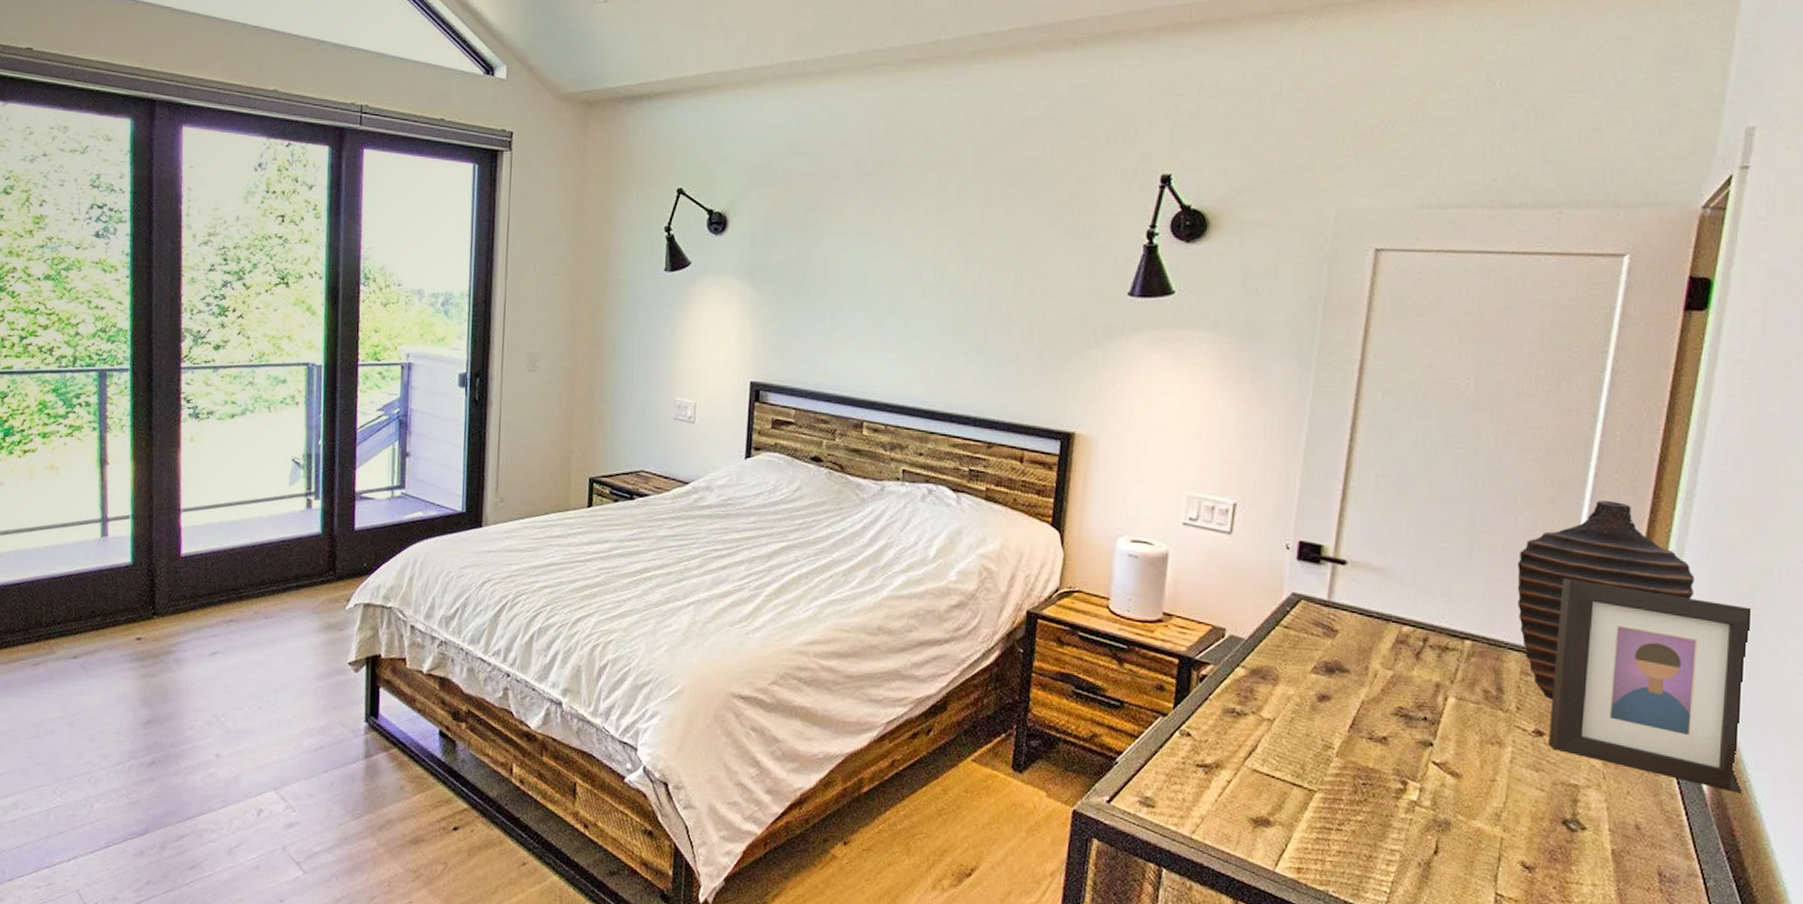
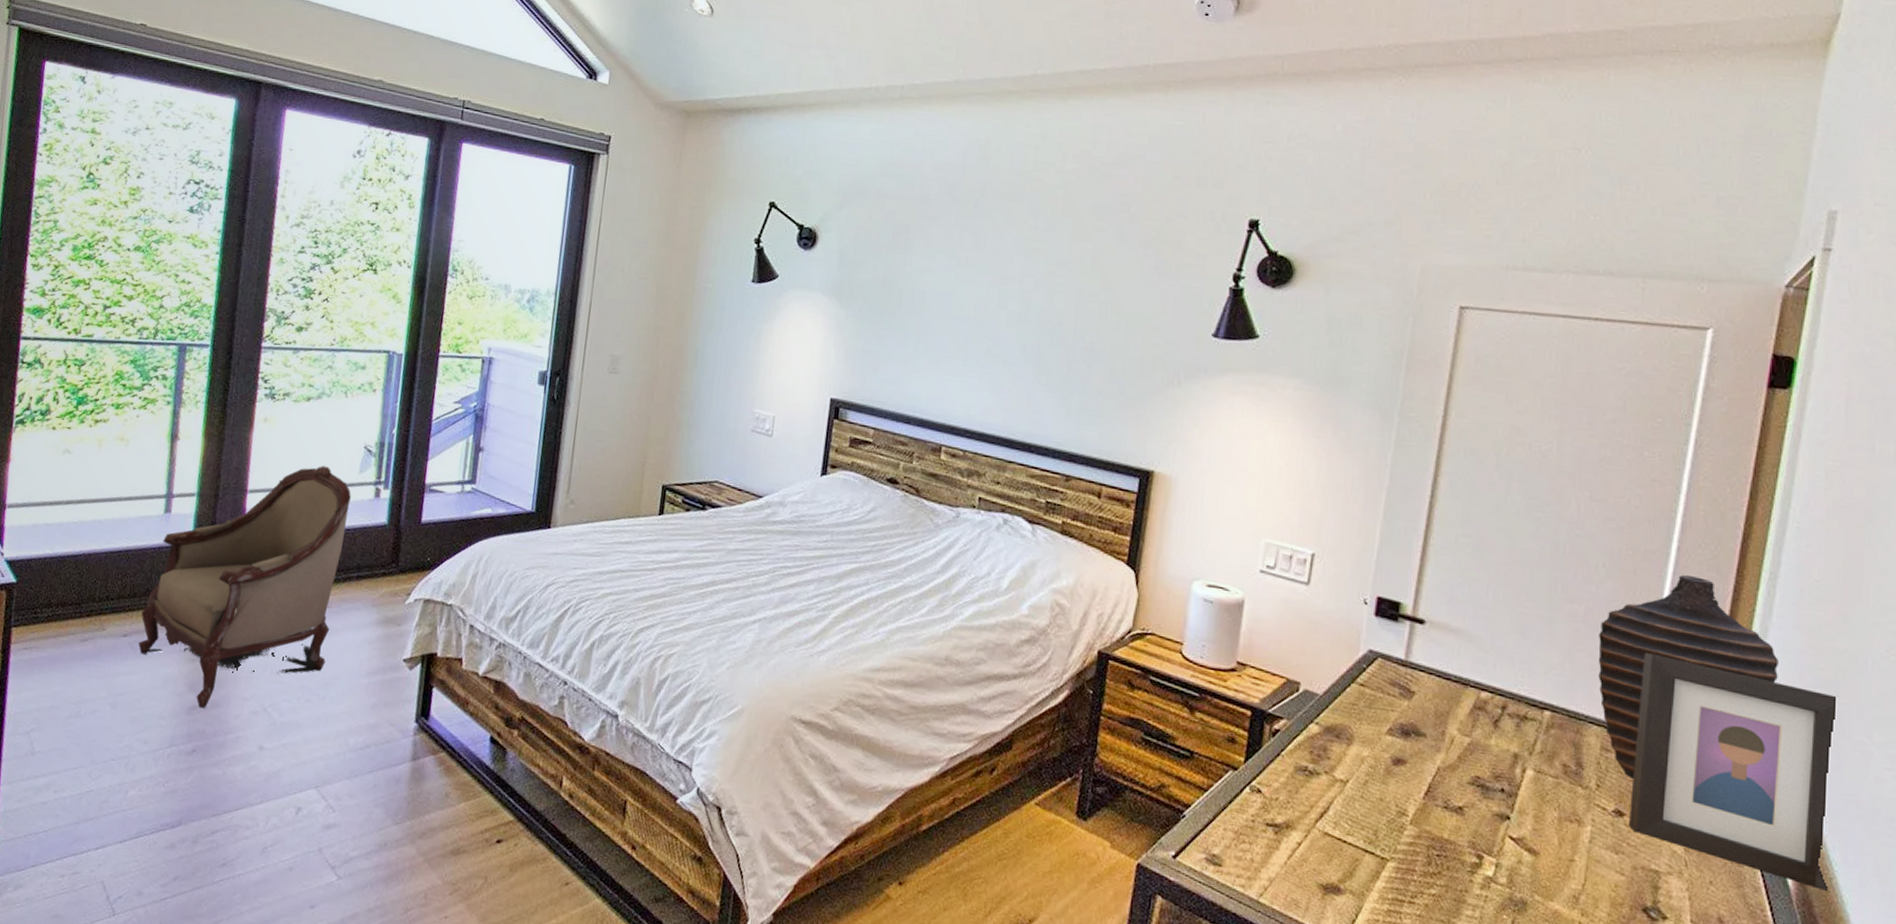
armchair: none [88,481,283,721] -> present [138,466,351,708]

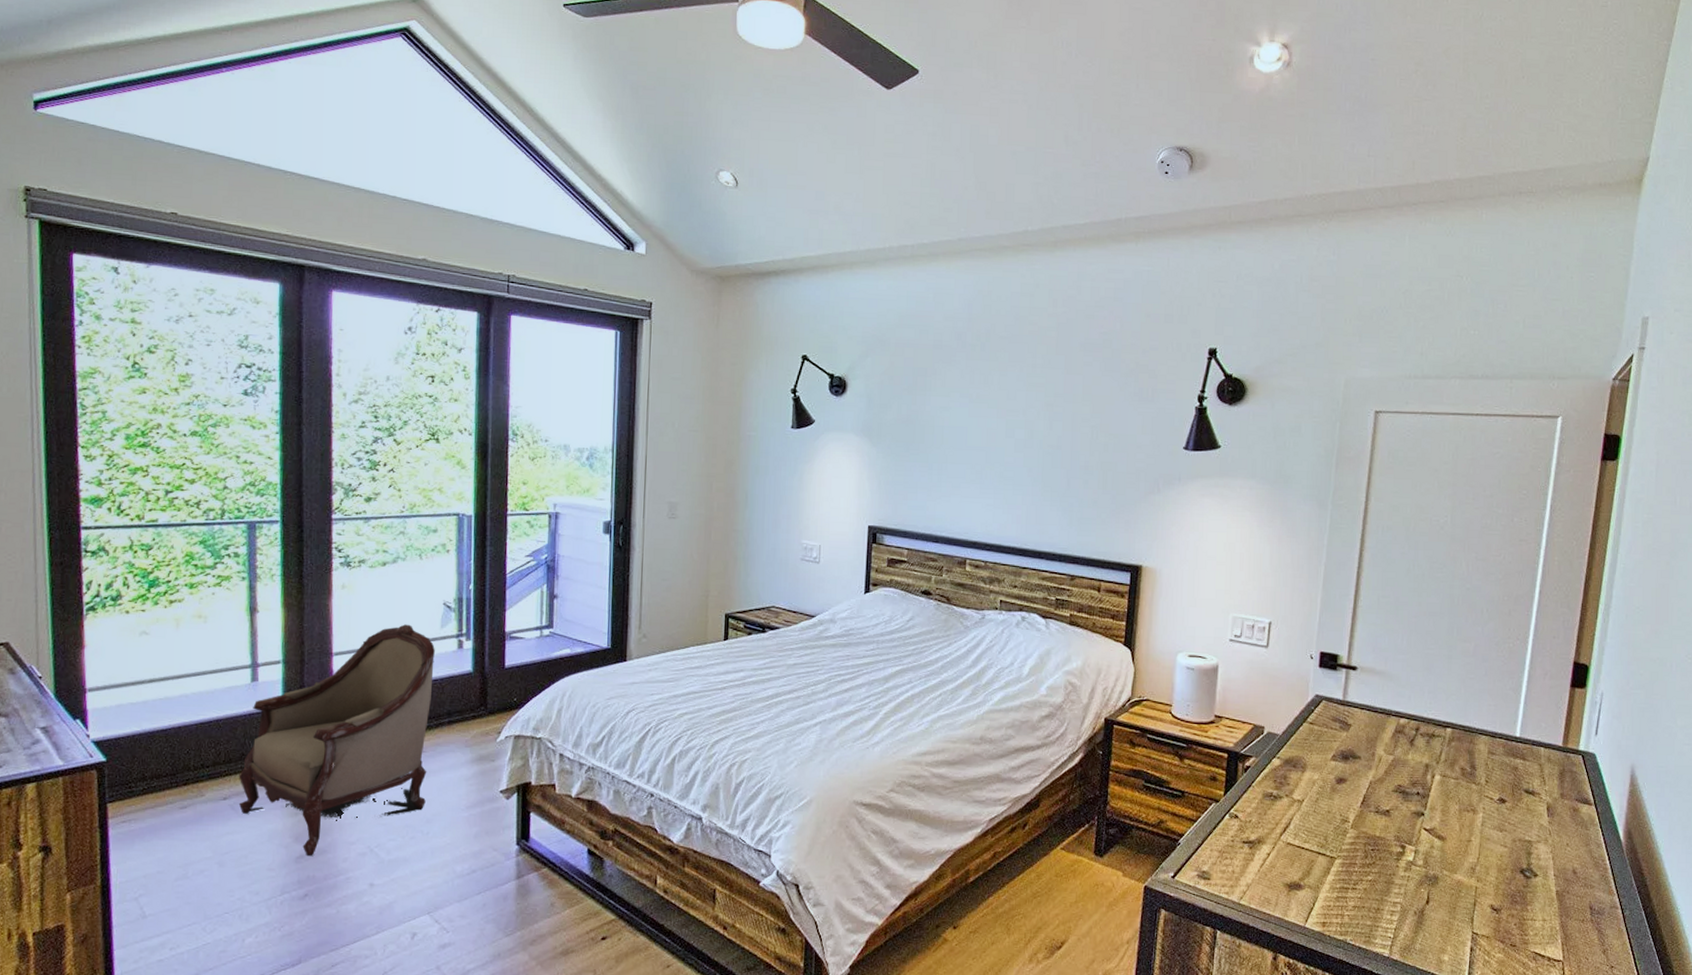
decorative vase: present [1598,575,1779,780] -> none [1484,612,1612,774]
picture frame: present [1629,652,1836,893] -> none [1509,675,1651,841]

